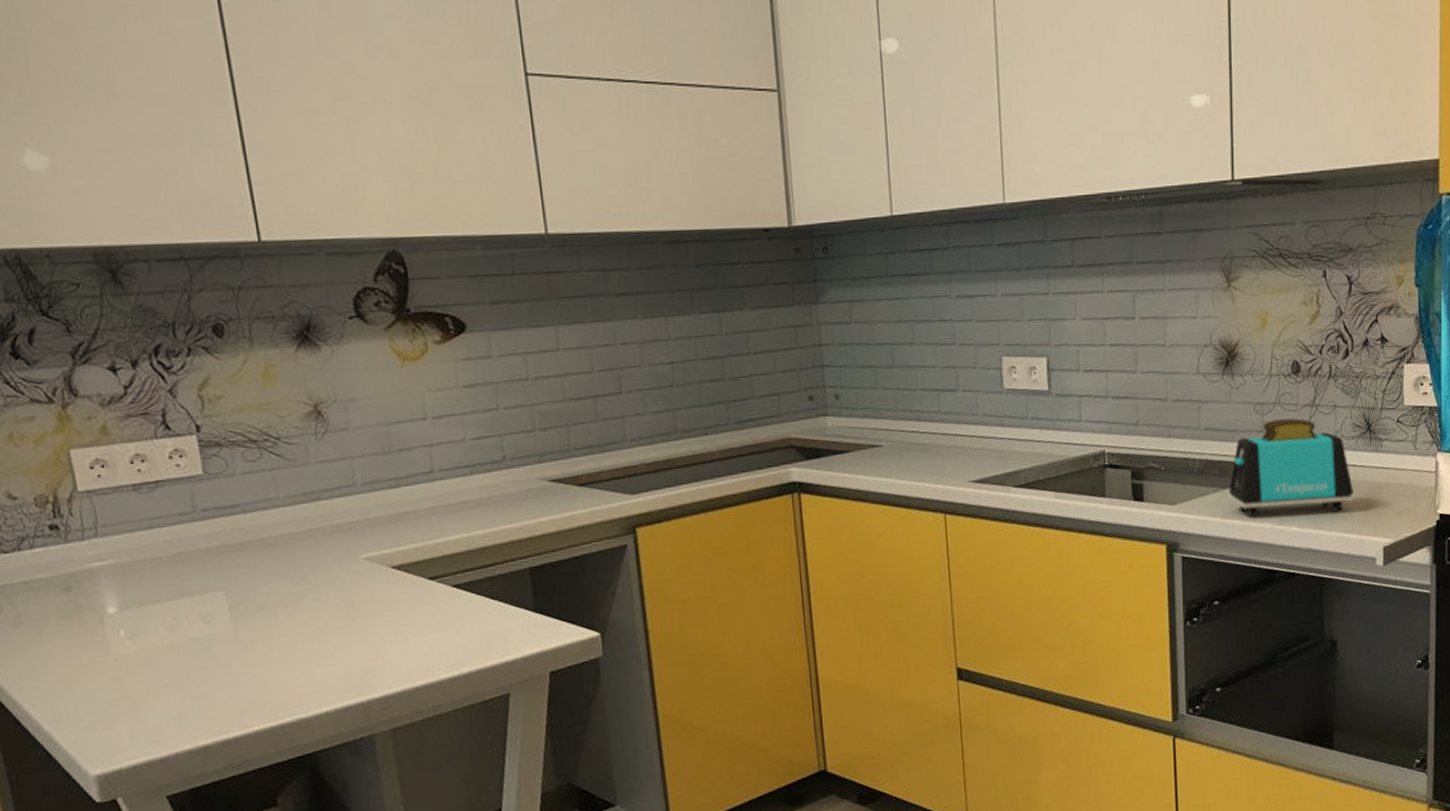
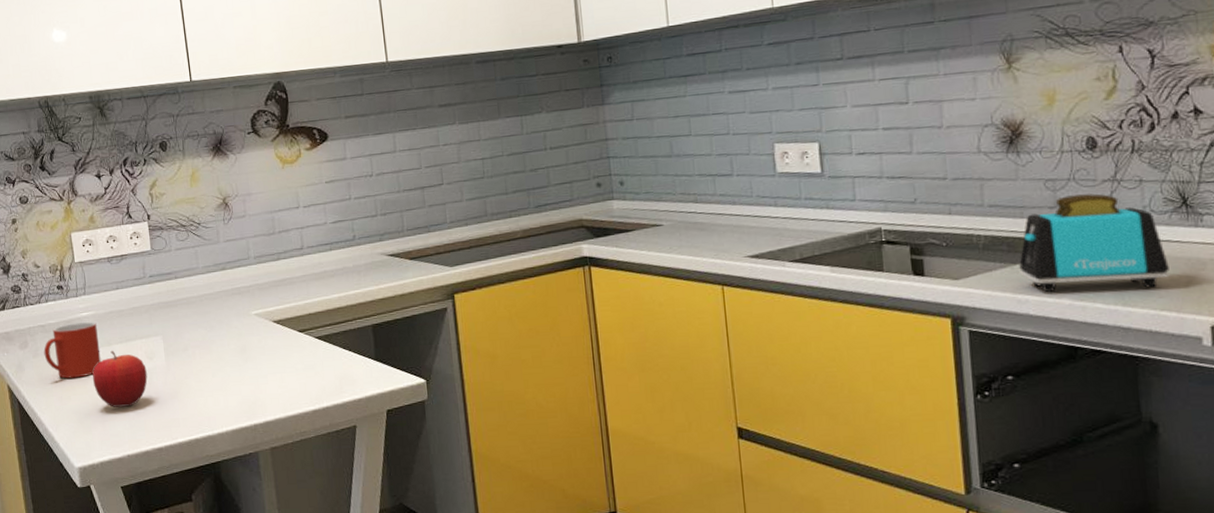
mug: none [29,574,128,655] -> present [43,321,101,379]
fruit: none [113,612,204,691] -> present [92,350,148,407]

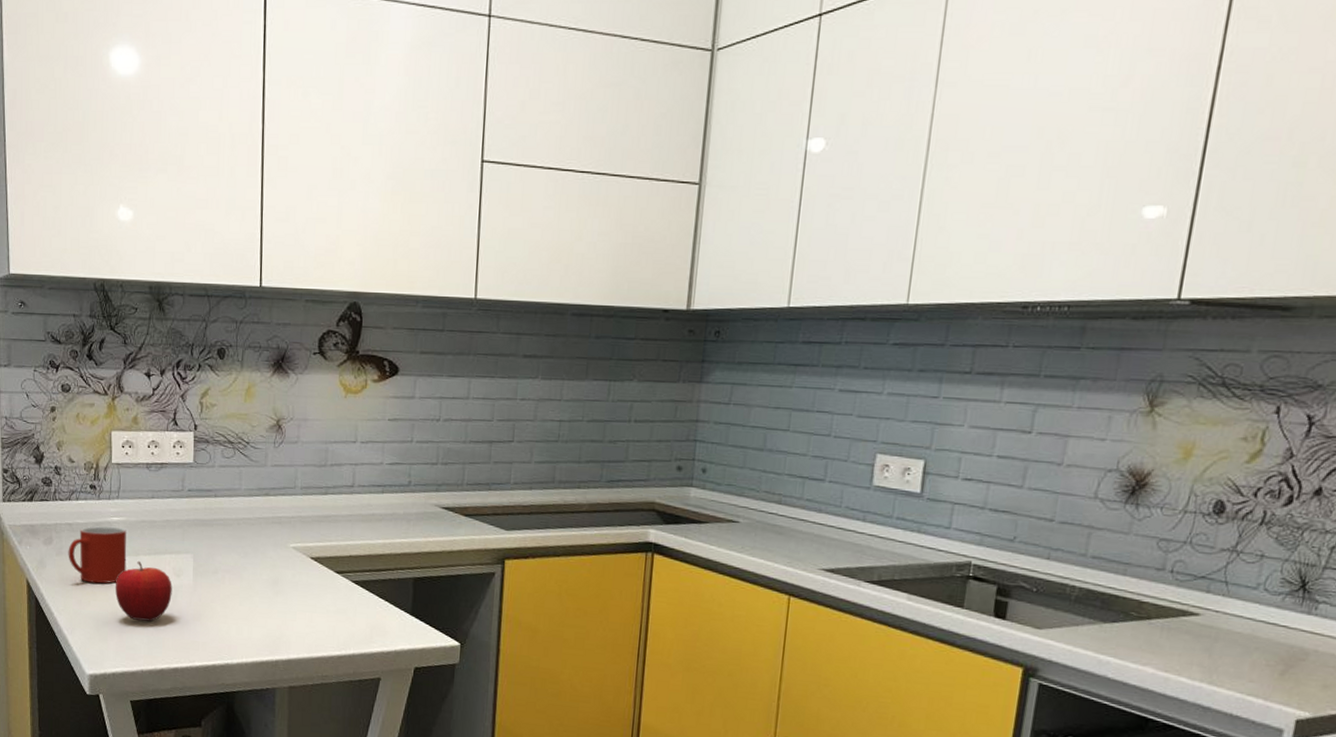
toaster: present [1019,193,1170,293] -> none [1107,559,1269,670]

